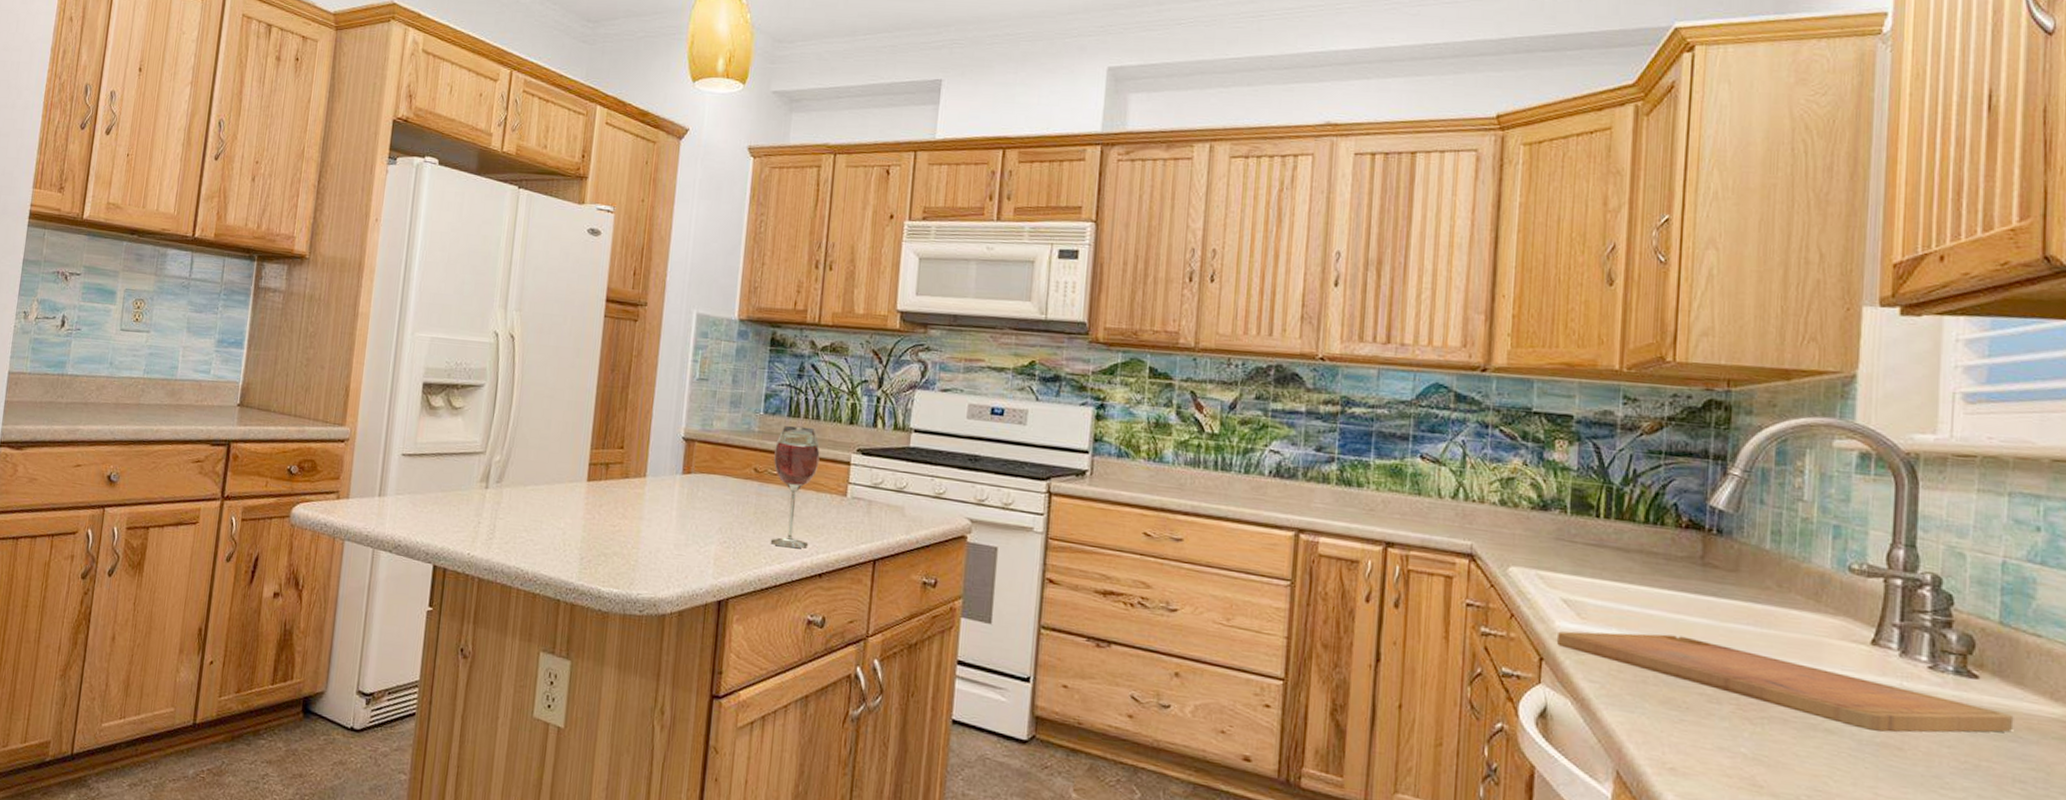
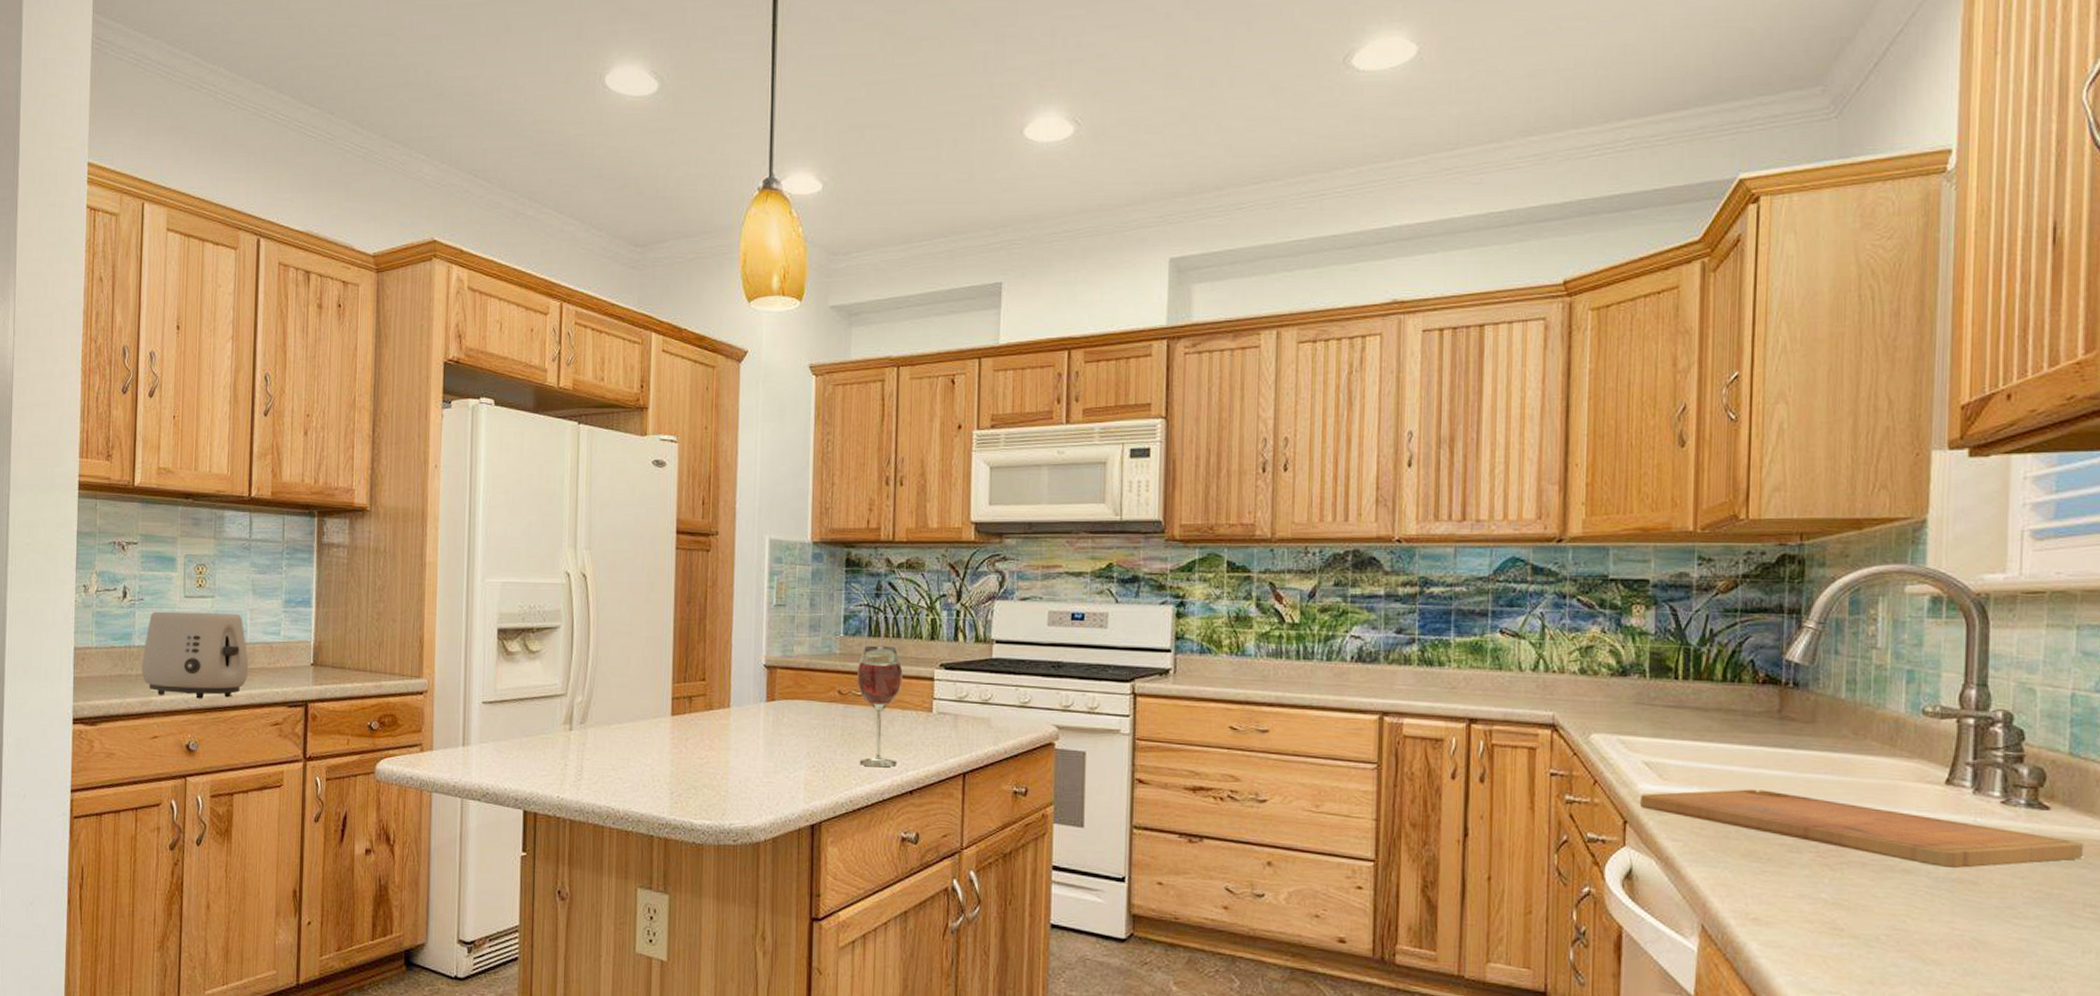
toaster: none [71,341,177,432] -> present [141,611,249,699]

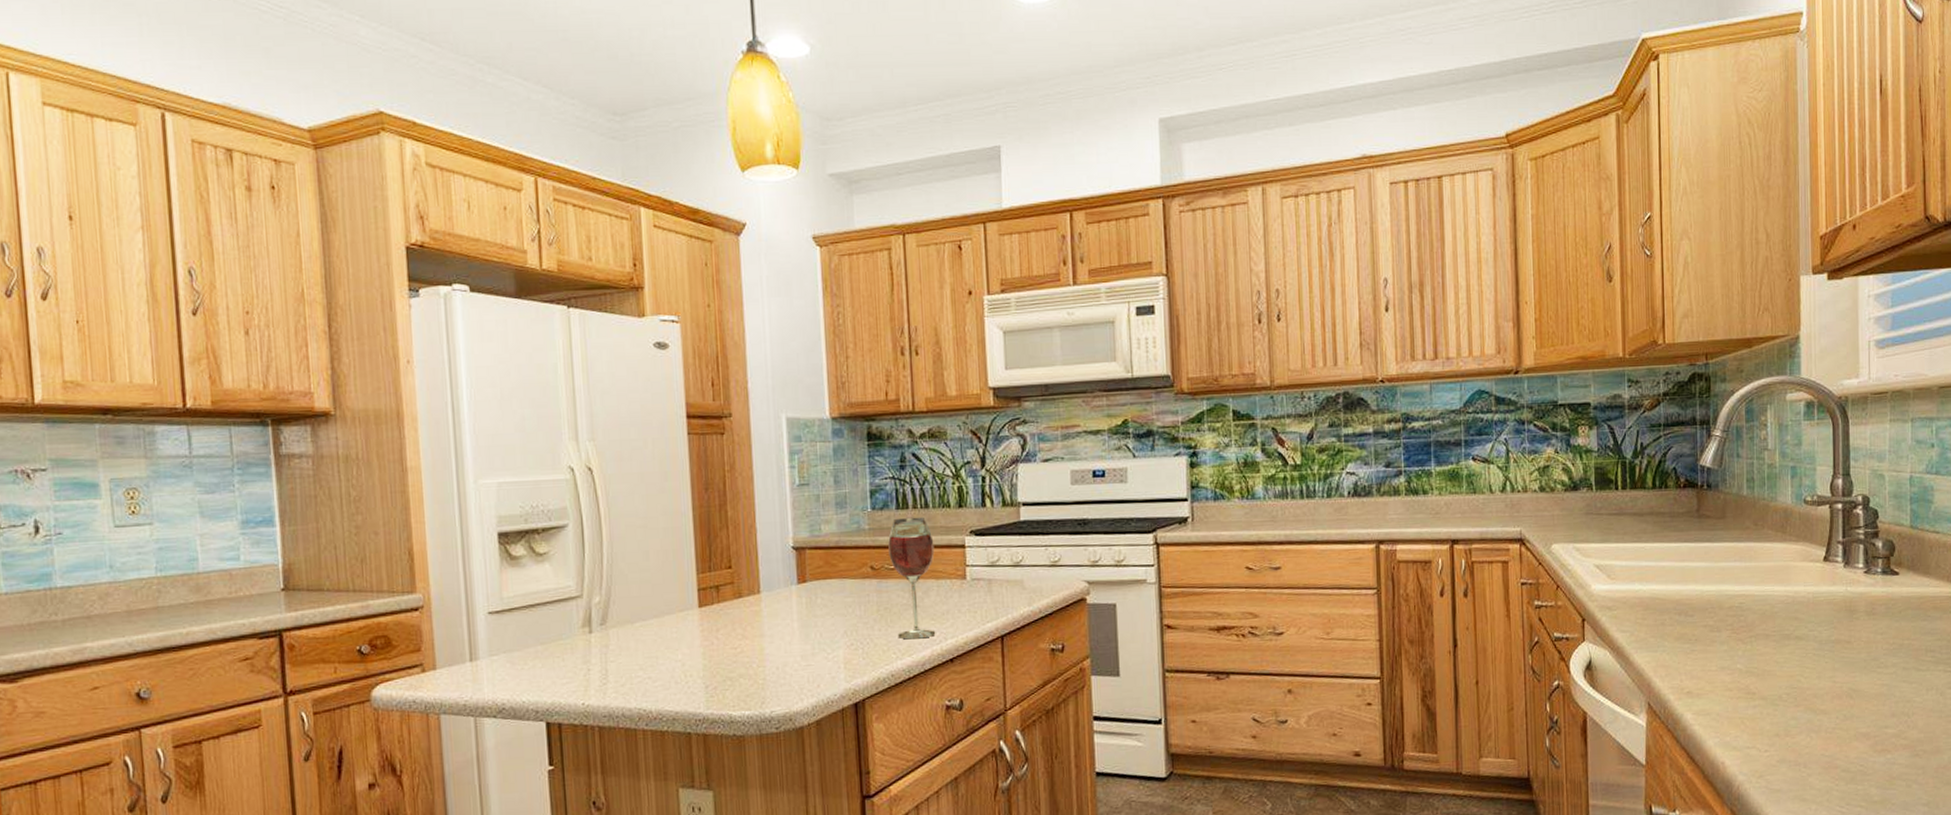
toaster: present [141,611,249,699] -> none [68,540,206,640]
cutting board: present [1641,789,2084,868] -> none [1594,580,1924,632]

